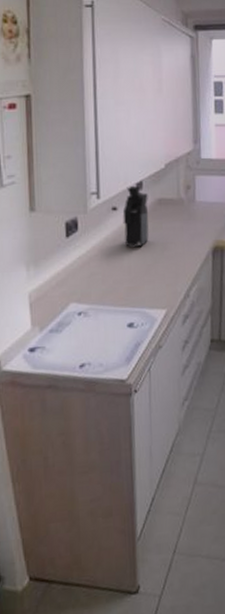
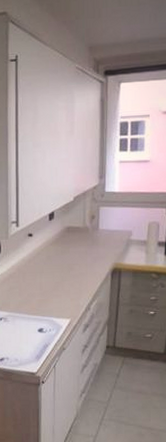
coffee maker: present [122,186,149,247] -> none [37,216,59,267]

